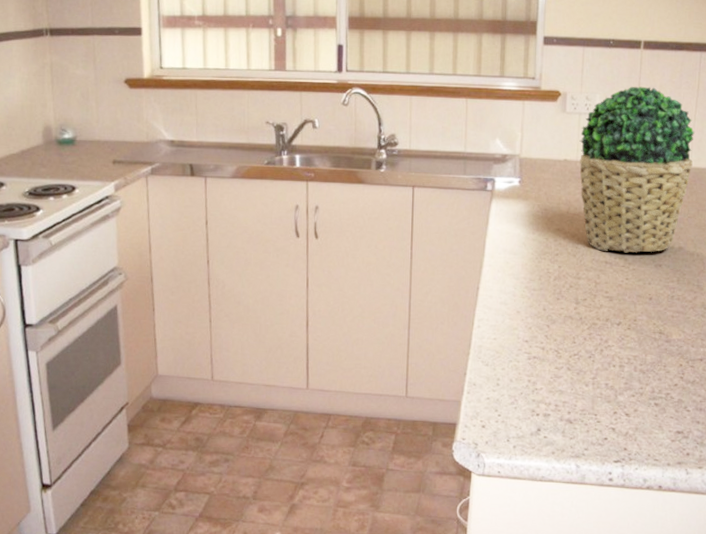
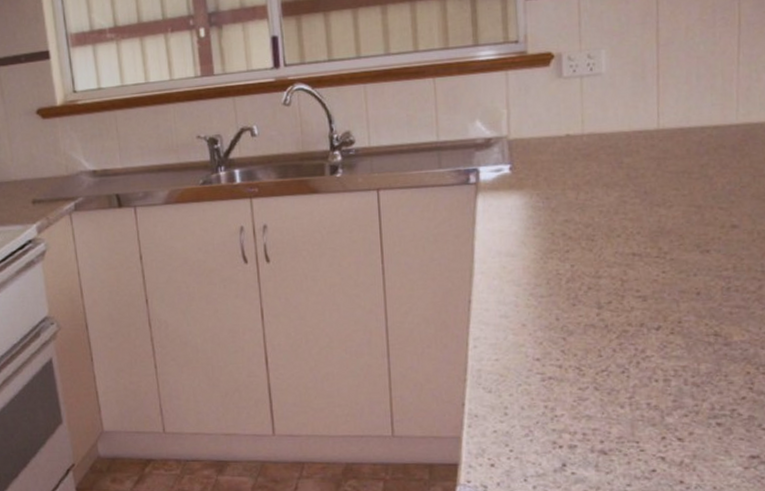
potted plant: present [579,86,695,253] -> none [584,30,741,241]

